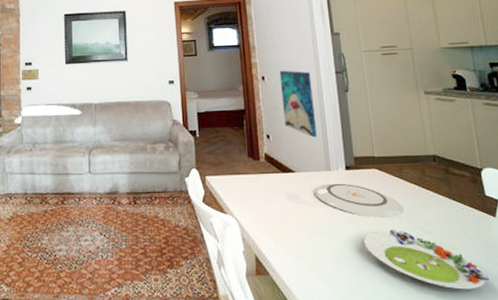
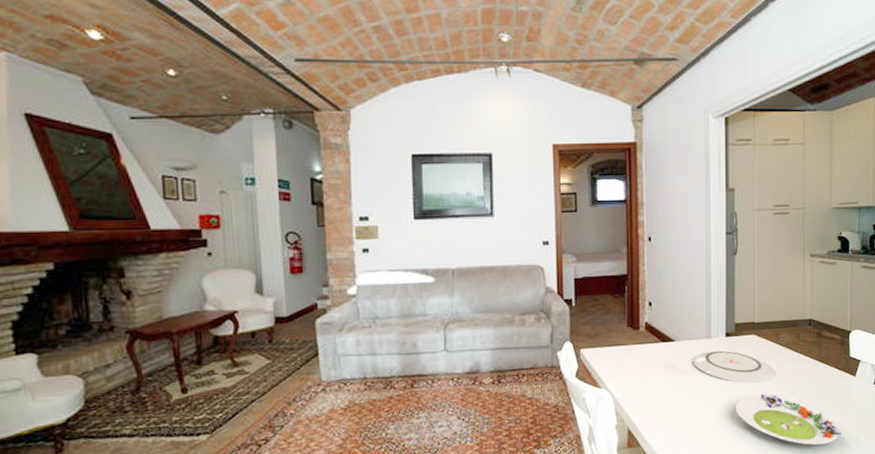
wall art: present [279,70,317,138] -> none [667,230,700,304]

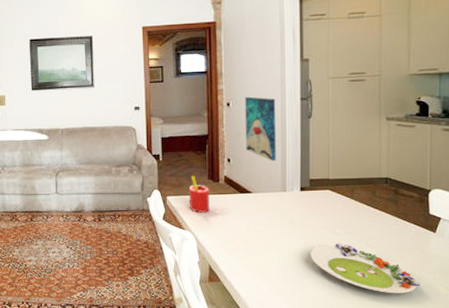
straw: none [605,322,630,367] -> present [188,175,210,213]
wall art: none [667,230,700,304] -> present [245,96,276,161]
plate: present [693,351,776,384] -> none [269,203,351,233]

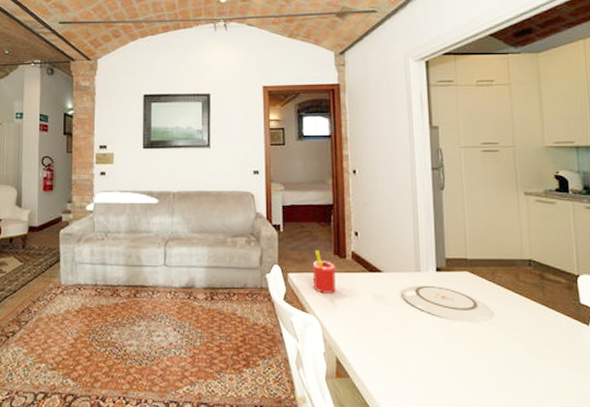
wall art: present [245,96,276,161] -> none [372,164,408,237]
plate: none [269,203,351,233] -> present [402,285,494,322]
salad plate: present [310,243,420,294] -> none [450,334,578,399]

